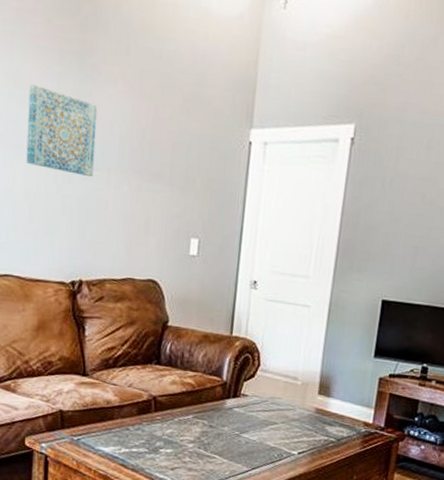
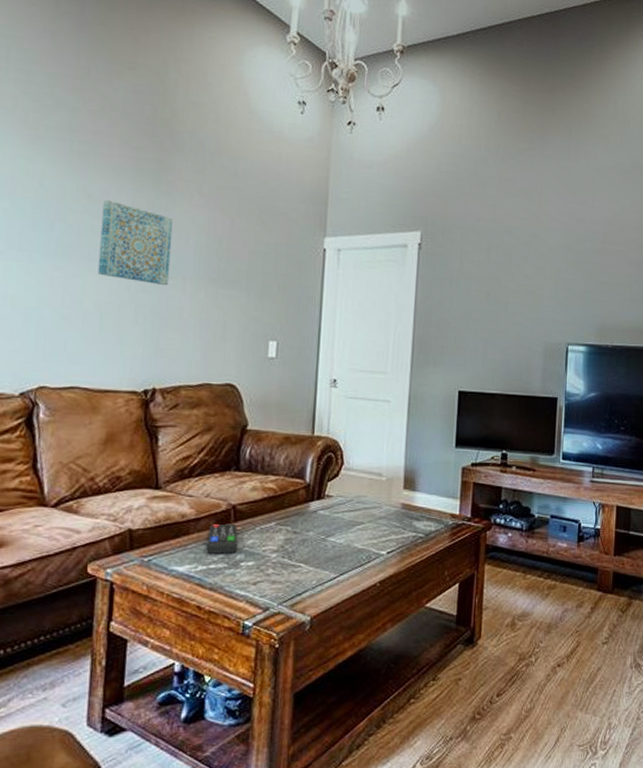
remote control: none [129,412,158,440] -> present [206,523,238,554]

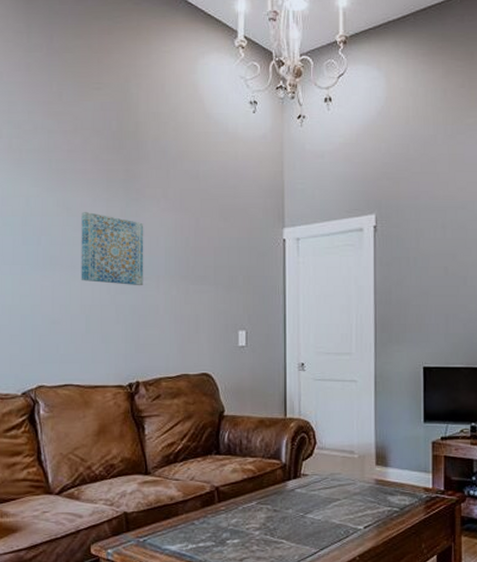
remote control: present [206,523,238,554] -> none [195,504,223,533]

